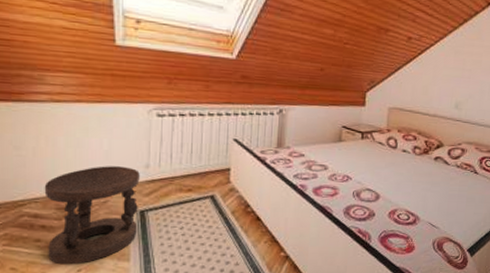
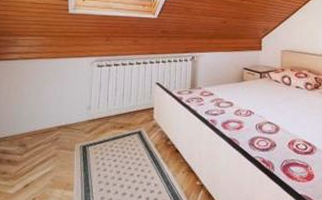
stool: present [44,166,140,265] -> none [11,109,83,194]

